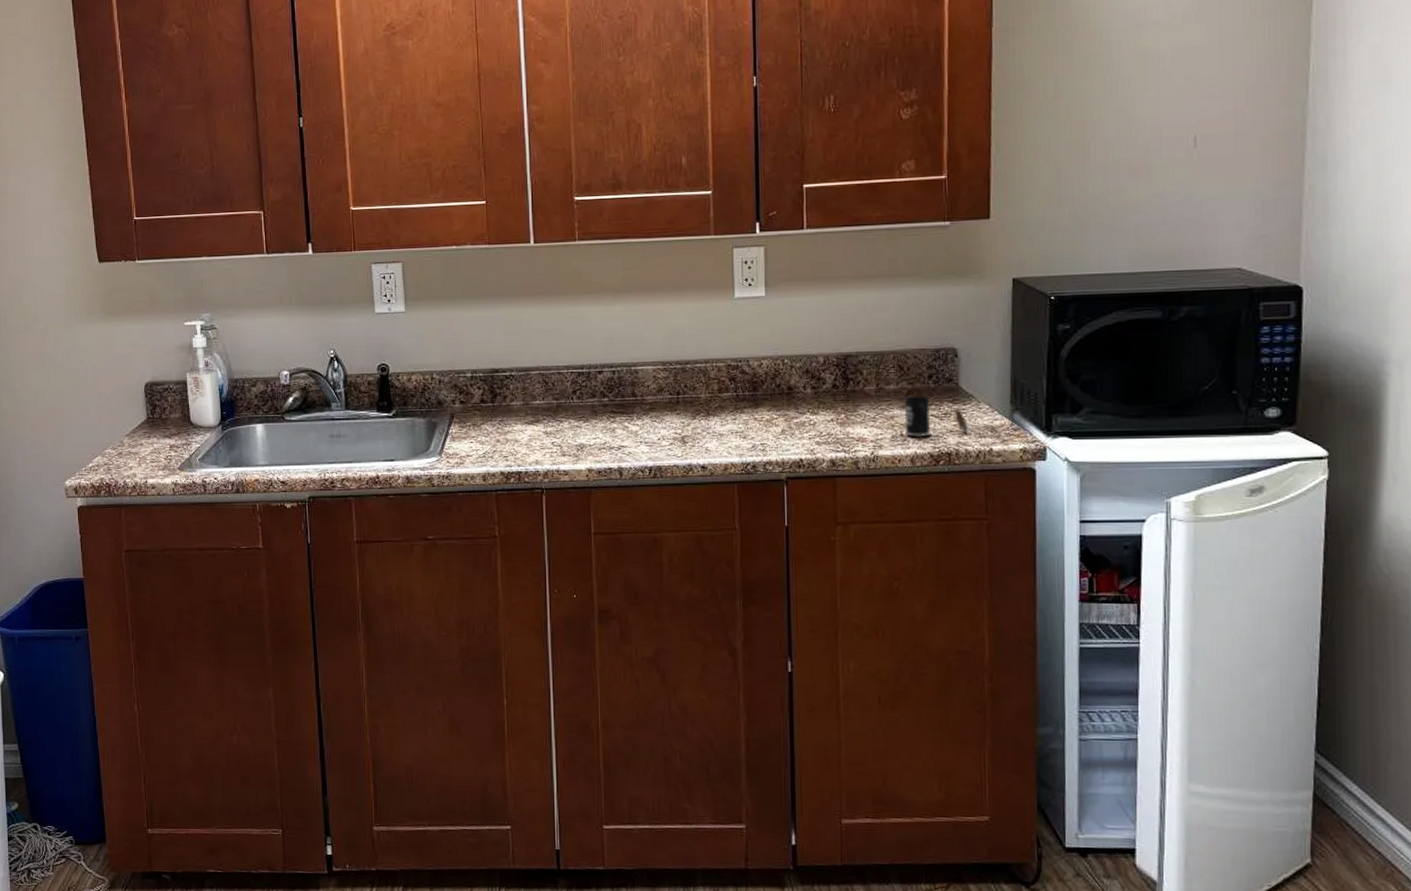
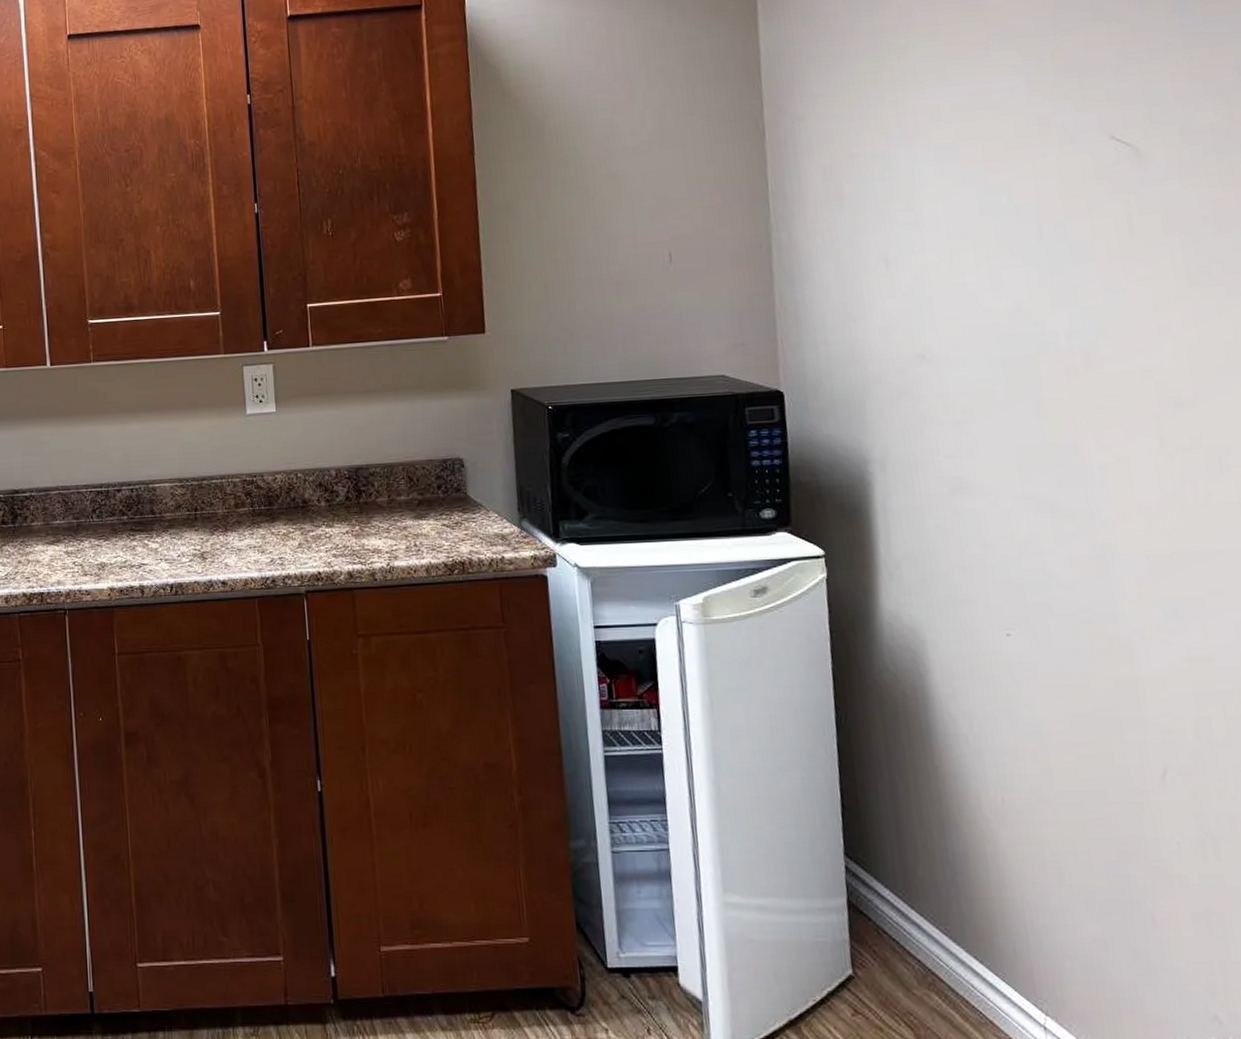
mug: present [904,395,971,437] -> none [416,506,482,547]

